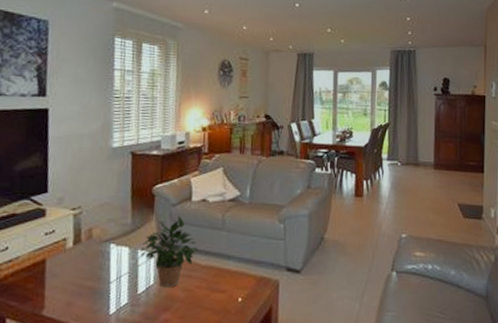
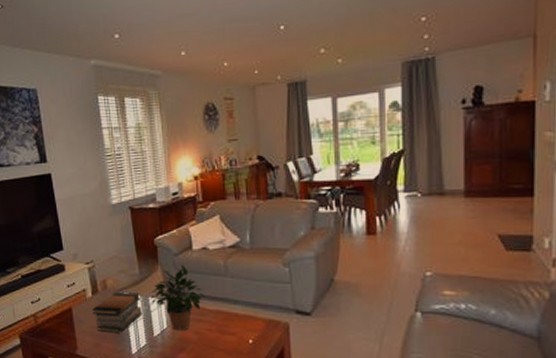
book stack: none [70,243,130,290] -> present [92,292,142,333]

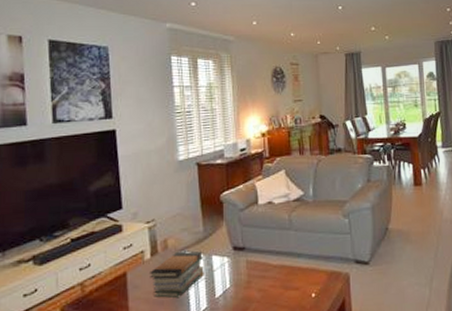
potted plant: present [149,264,206,331] -> none [213,219,270,290]

